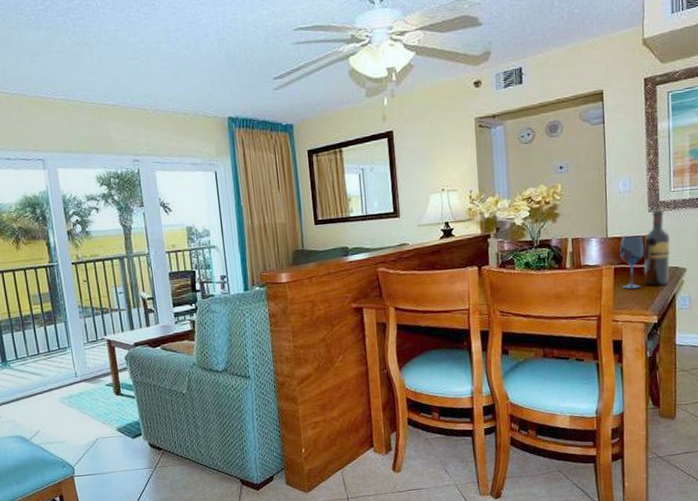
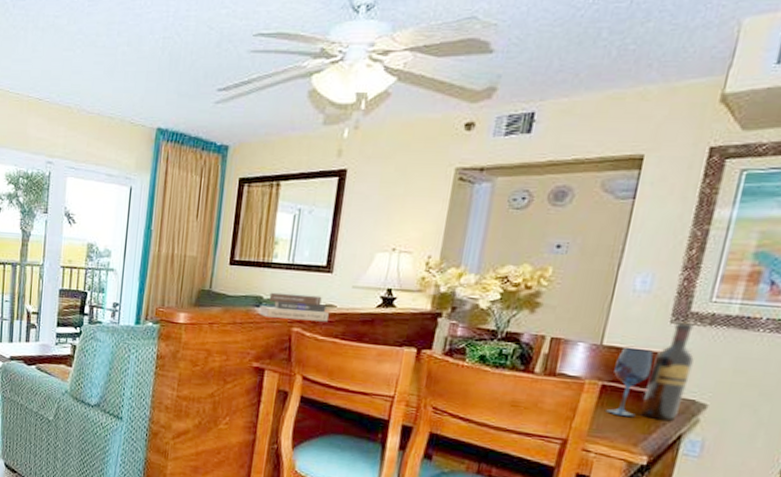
books: none [347,238,405,264] -> present [258,292,329,322]

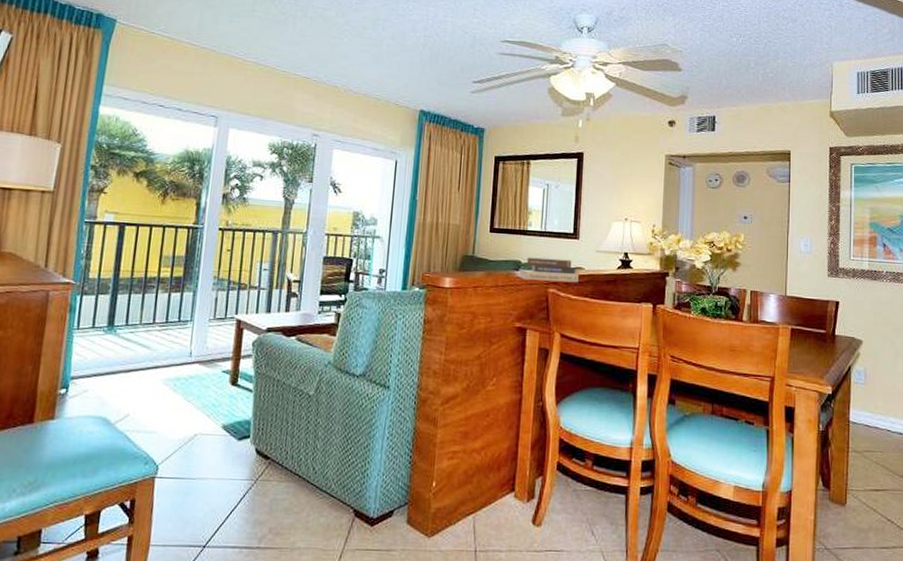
wineglass: present [606,347,654,418] -> none [797,296,823,355]
wine bottle: present [639,321,694,422] -> none [820,275,848,356]

